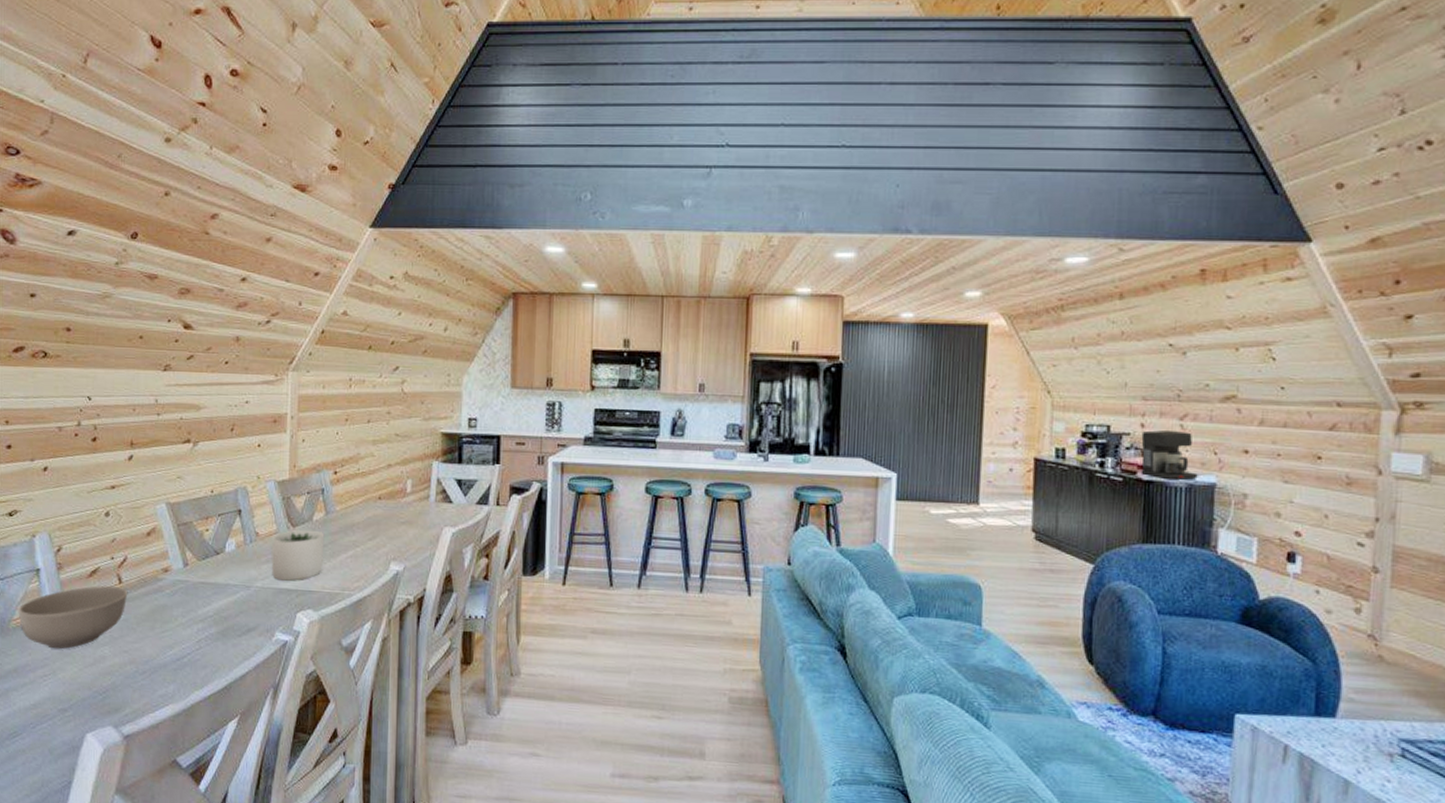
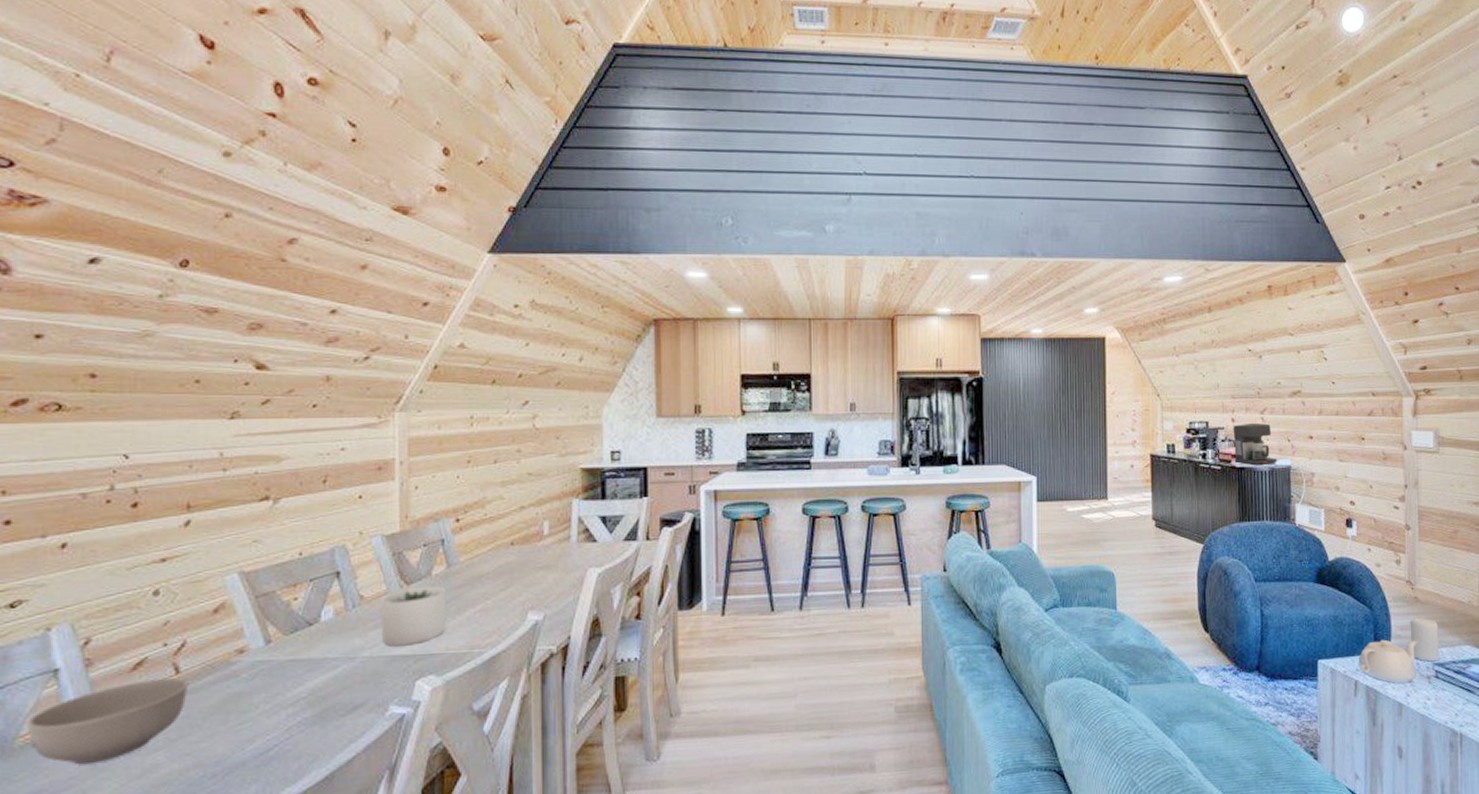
teapot: none [1290,701,1379,758] -> present [1358,639,1418,684]
candle: none [1368,681,1411,737] -> present [1410,618,1441,662]

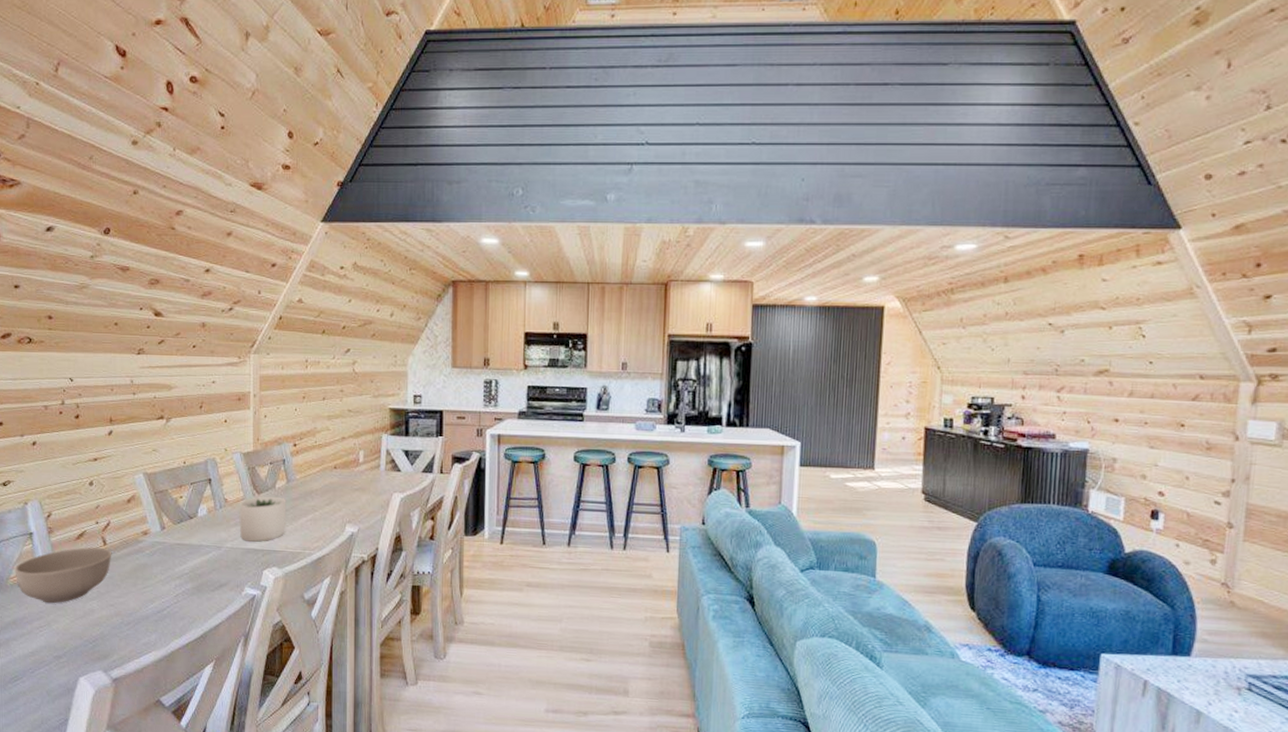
coffee maker: present [1233,423,1277,466] -> none [1022,402,1072,447]
teapot: present [1358,639,1418,684] -> none [1150,641,1230,692]
candle: present [1410,618,1441,662] -> none [1220,624,1258,673]

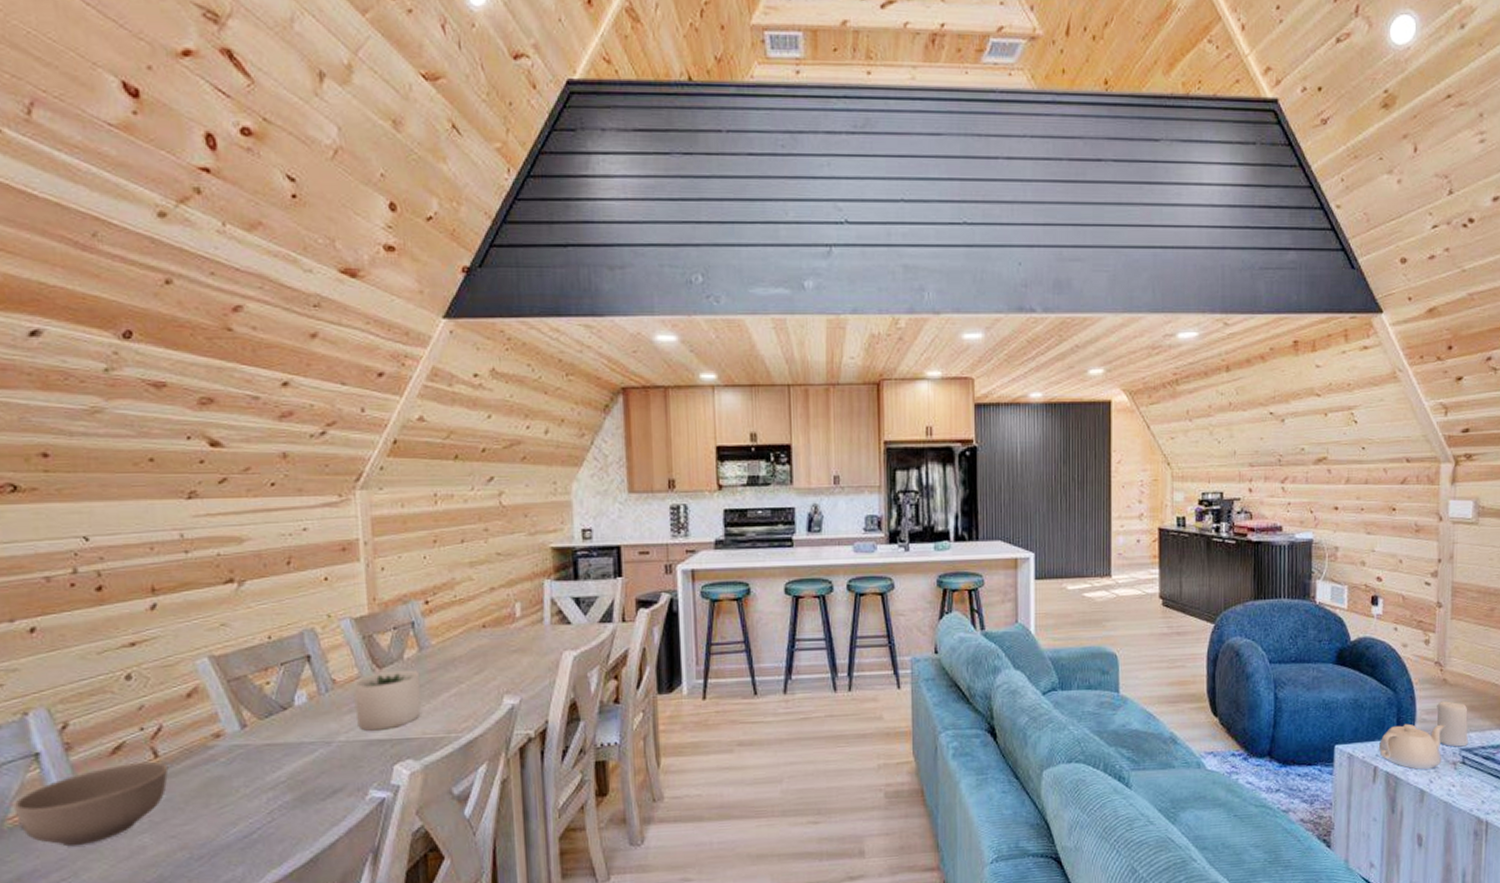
teapot: none [1150,641,1230,692] -> present [1378,723,1445,771]
candle: none [1220,624,1258,673] -> present [1437,701,1469,747]

